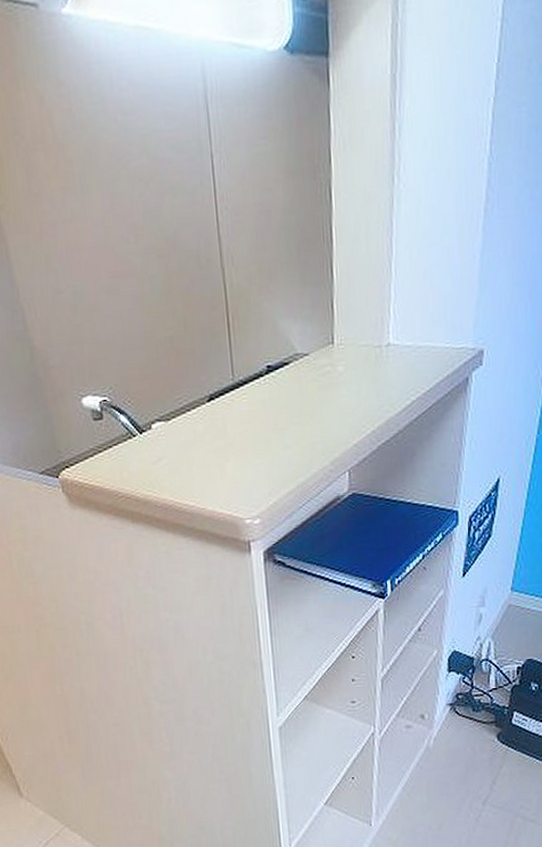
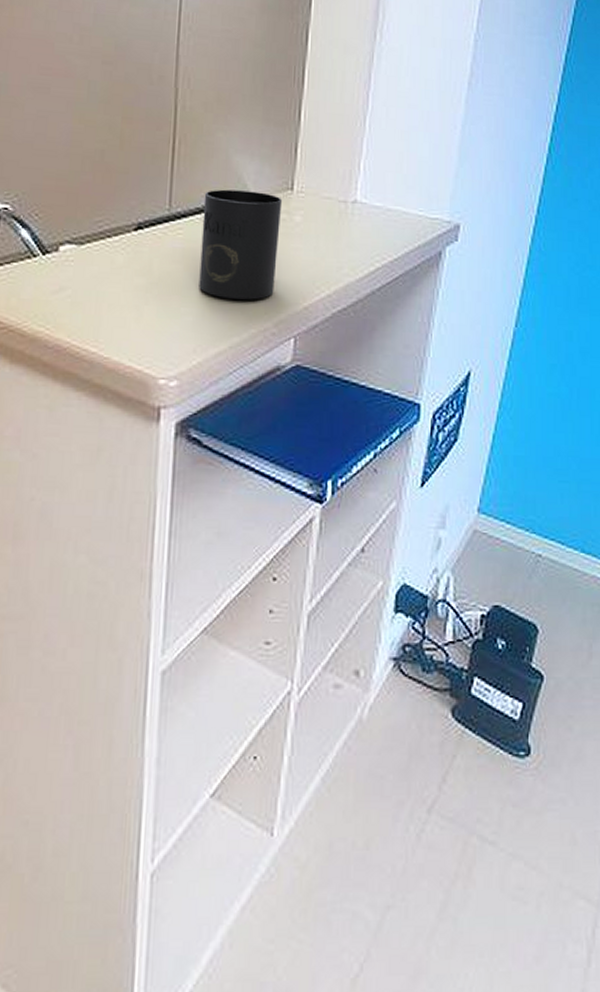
mug: none [259,350,328,447] -> present [199,189,283,300]

